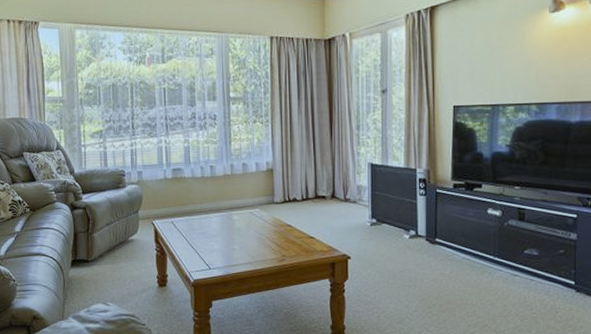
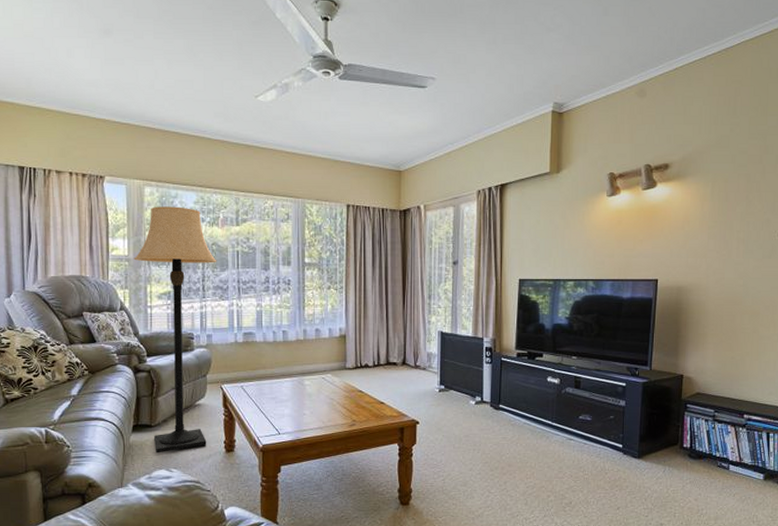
lamp: none [67,47,145,288] -> present [134,206,217,453]

